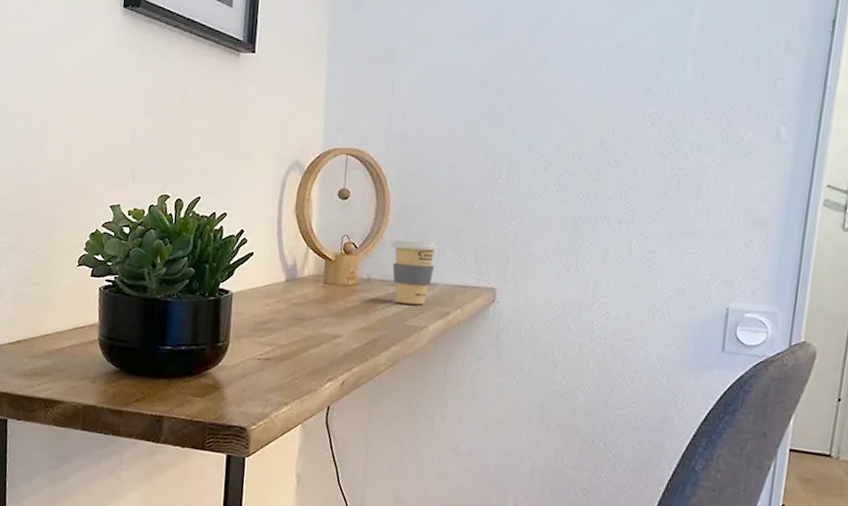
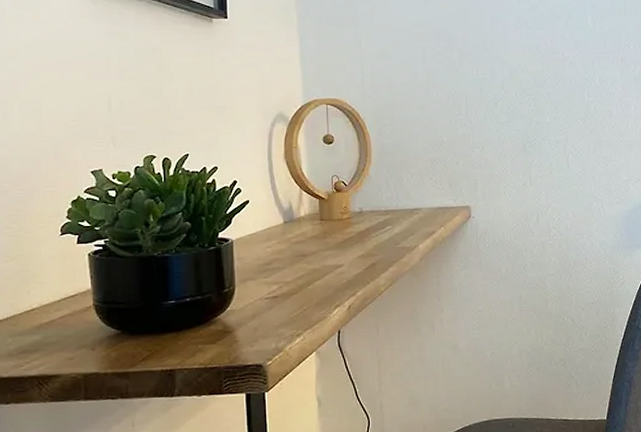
coffee cup: present [391,238,439,305] -> none [377,173,418,229]

